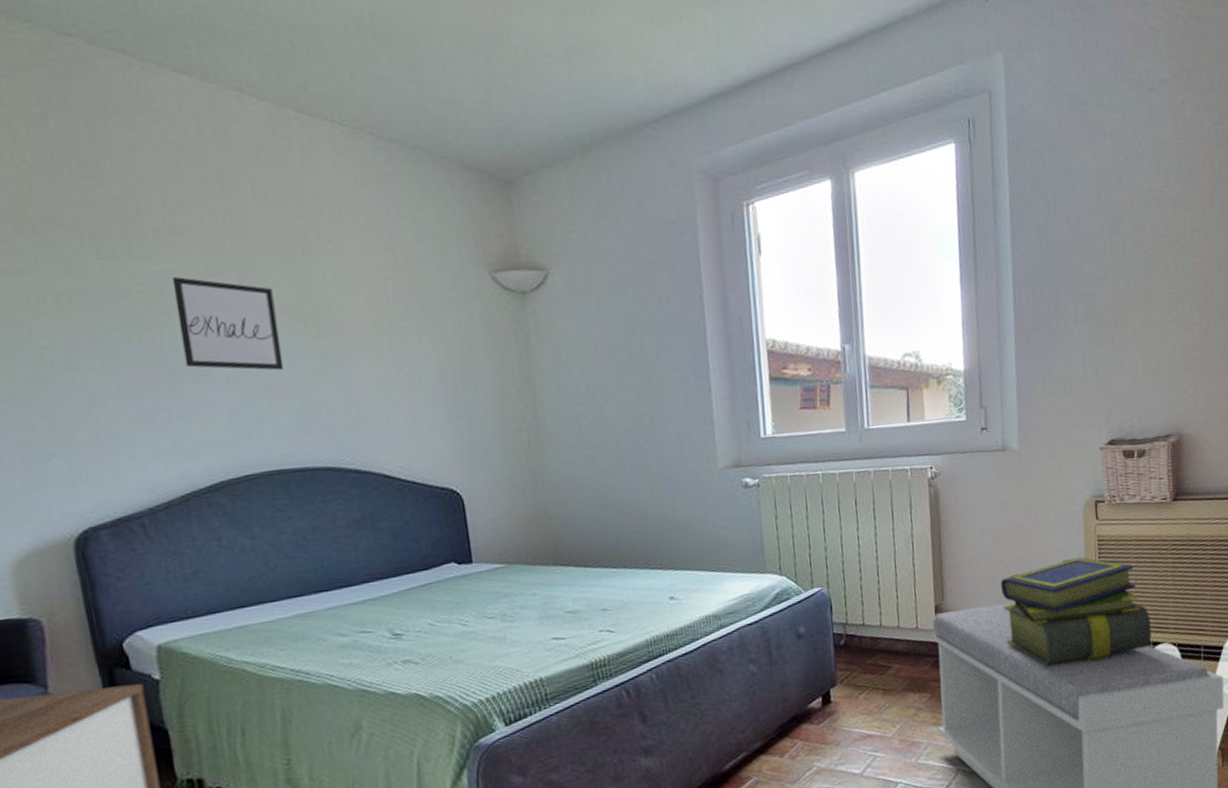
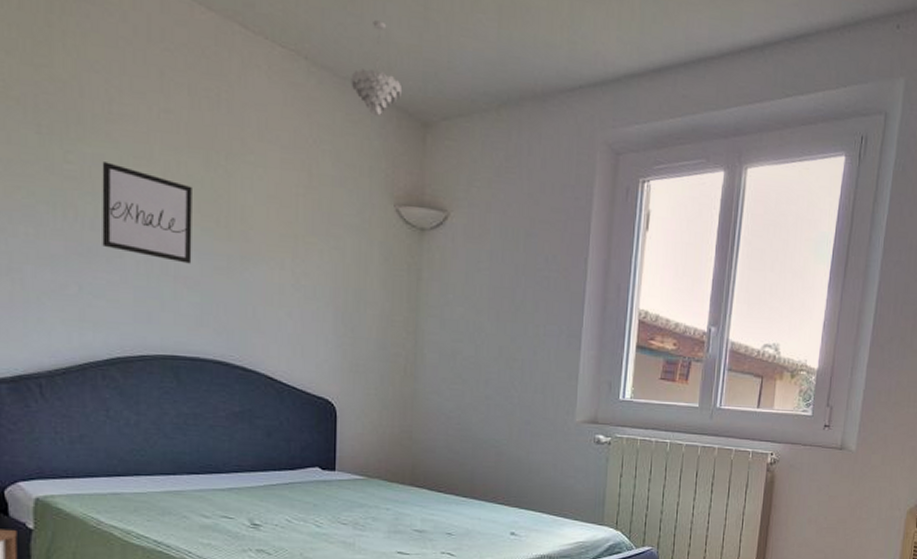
pendant light: none [421,82,479,182] -> present [351,20,403,116]

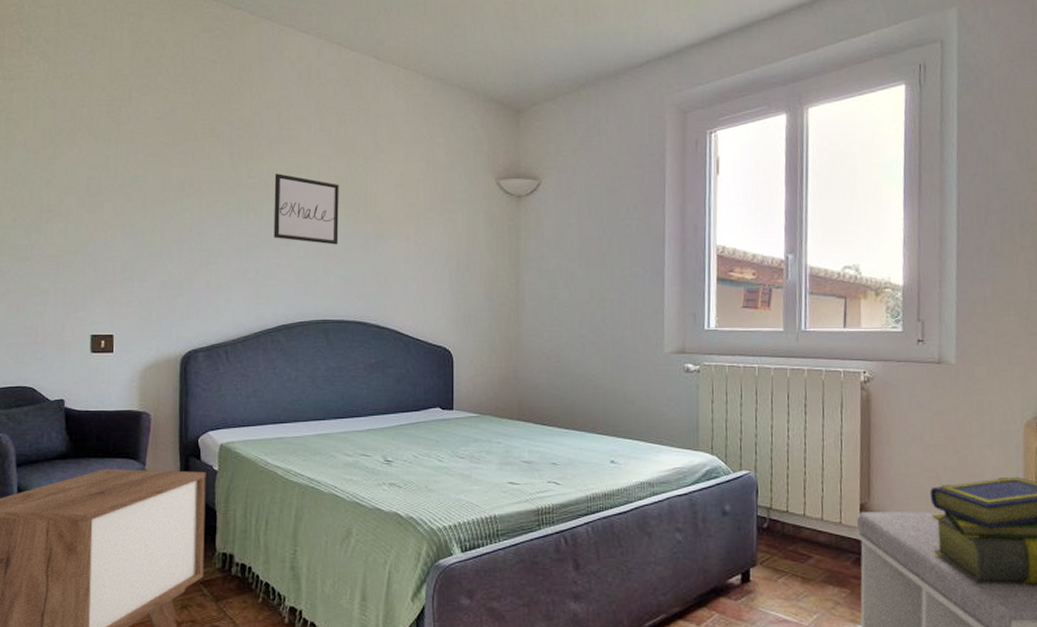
pendant light: present [351,20,403,116] -> none [458,37,499,110]

